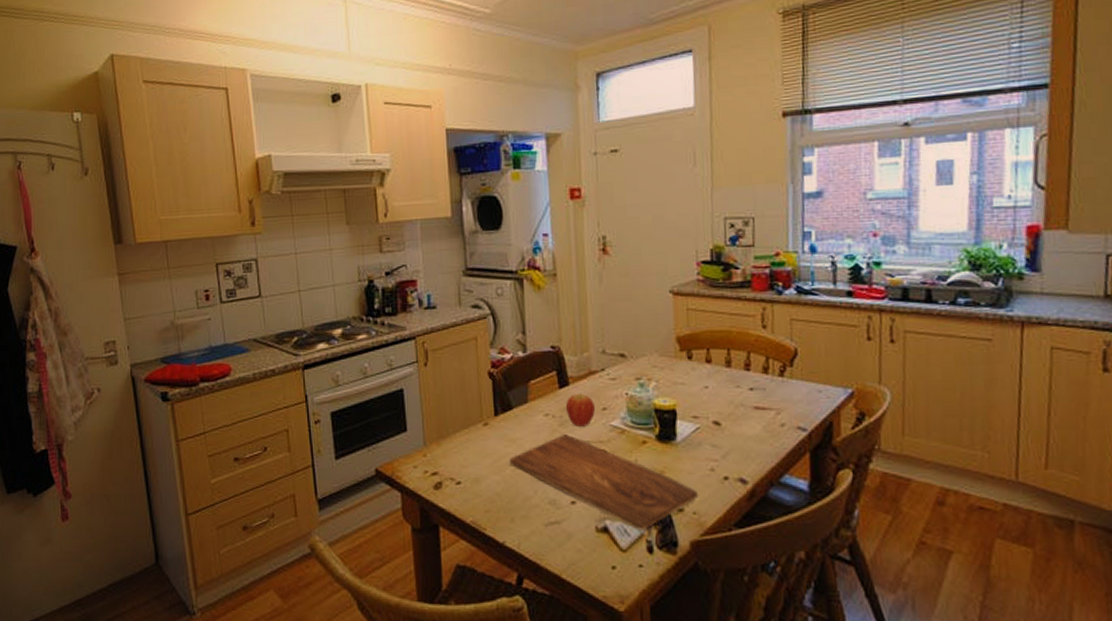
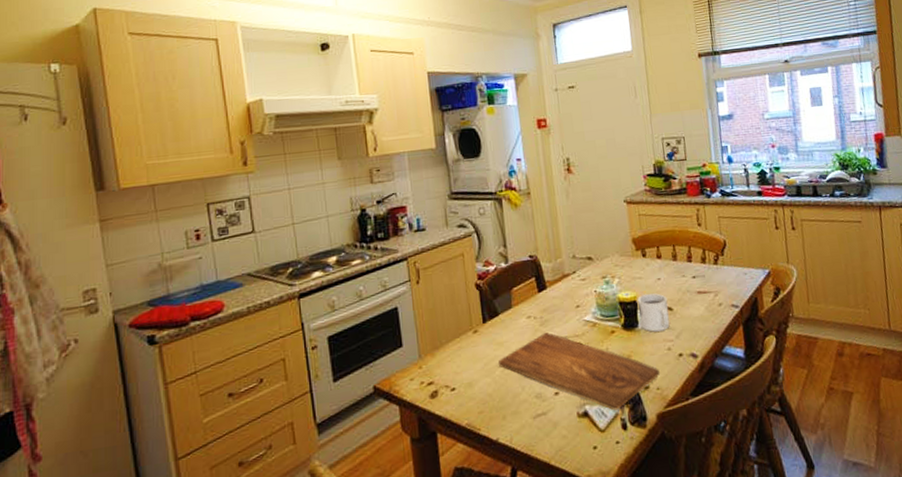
fruit: present [566,393,596,427] -> none [545,294,571,325]
mug: none [677,402,716,448] -> present [637,293,670,332]

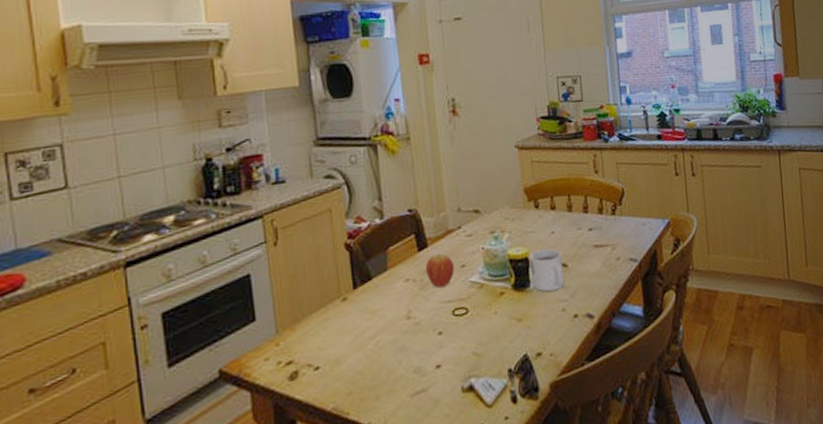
cutting board: present [499,333,660,411] -> none [371,297,553,382]
fruit: none [545,294,571,325] -> present [426,253,455,288]

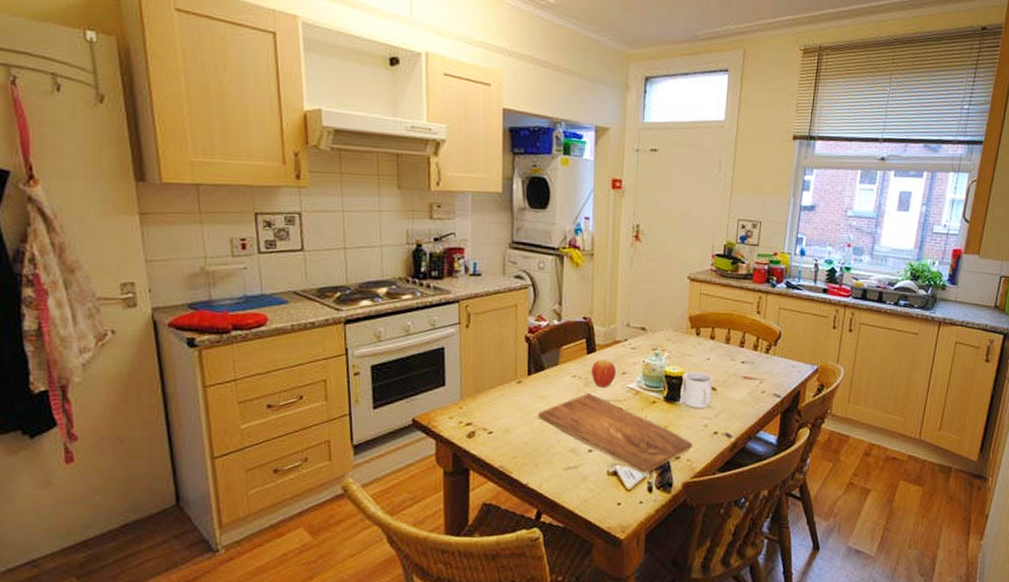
cutting board: none [371,297,553,382] -> present [538,394,693,474]

